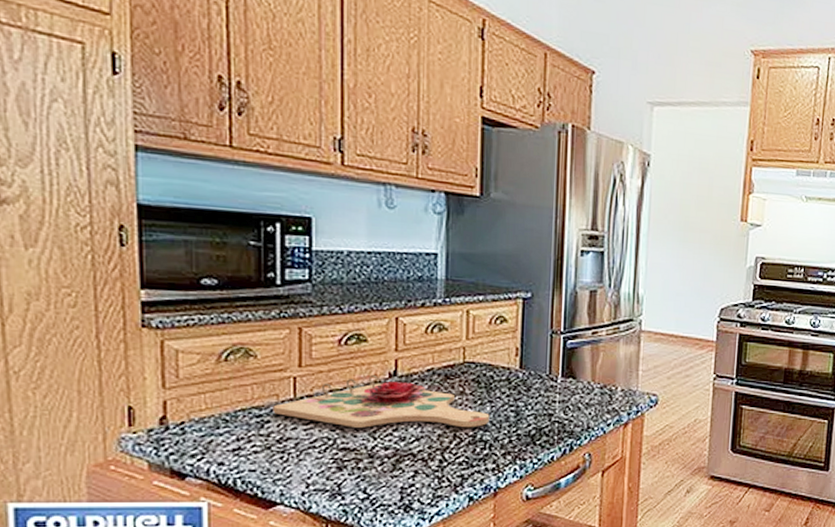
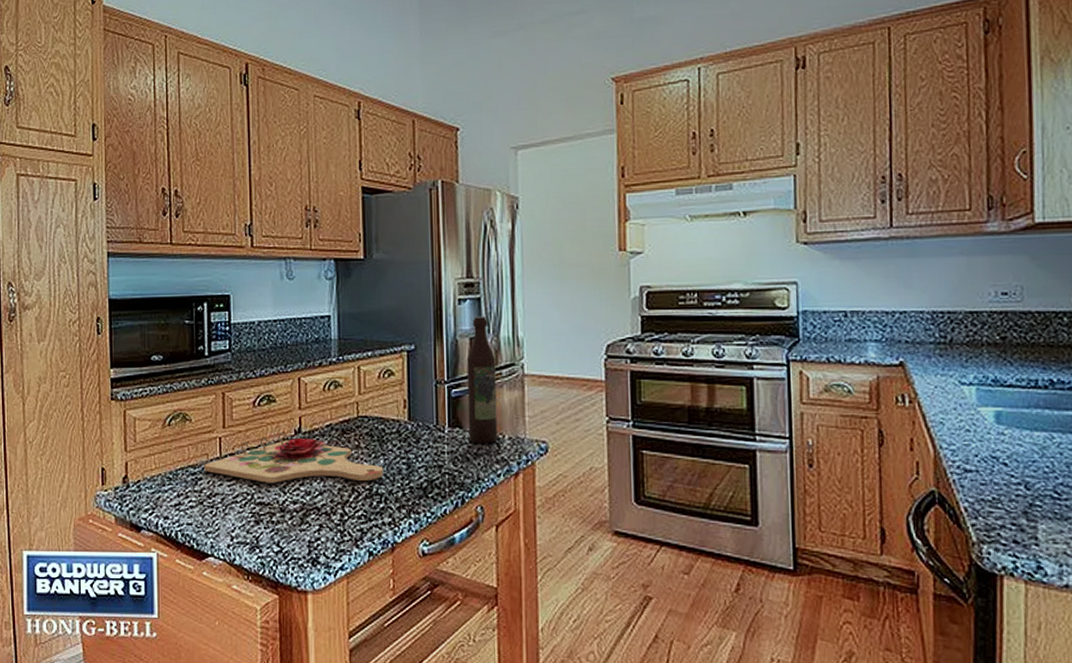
wine bottle: none [581,269,614,394] -> present [466,316,498,443]

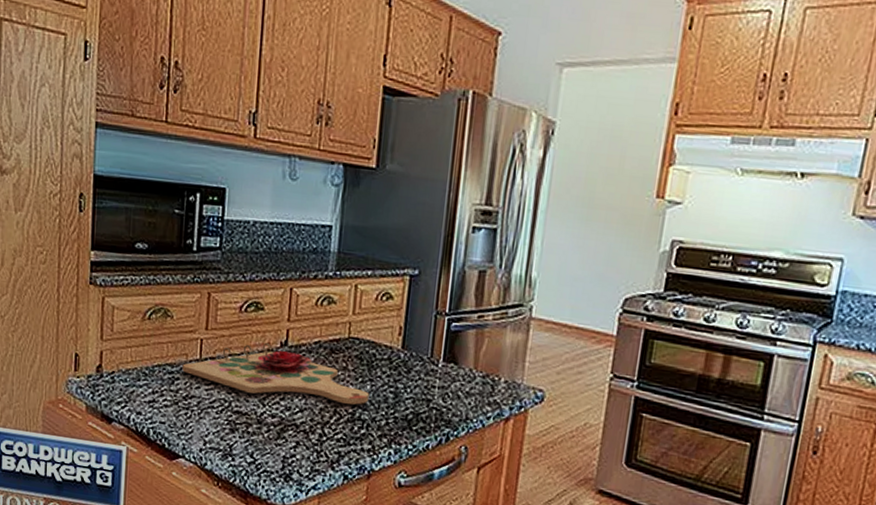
wine bottle: present [466,316,498,443] -> none [462,248,504,384]

